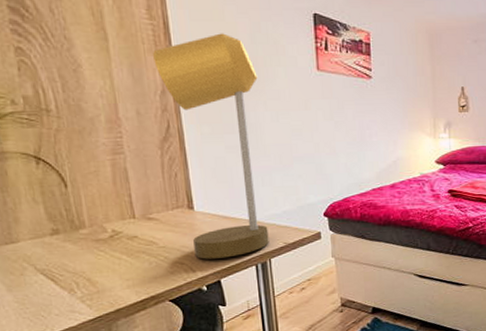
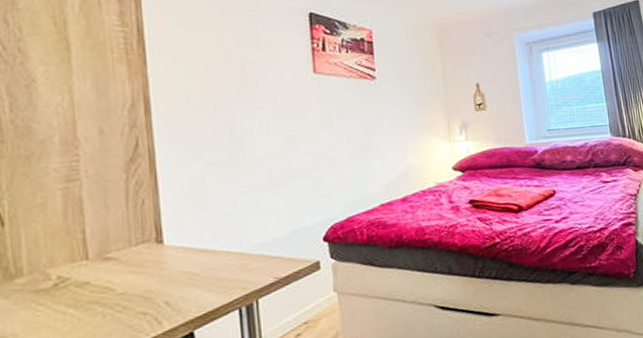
desk lamp: present [153,33,269,259] -> none [123,37,256,306]

